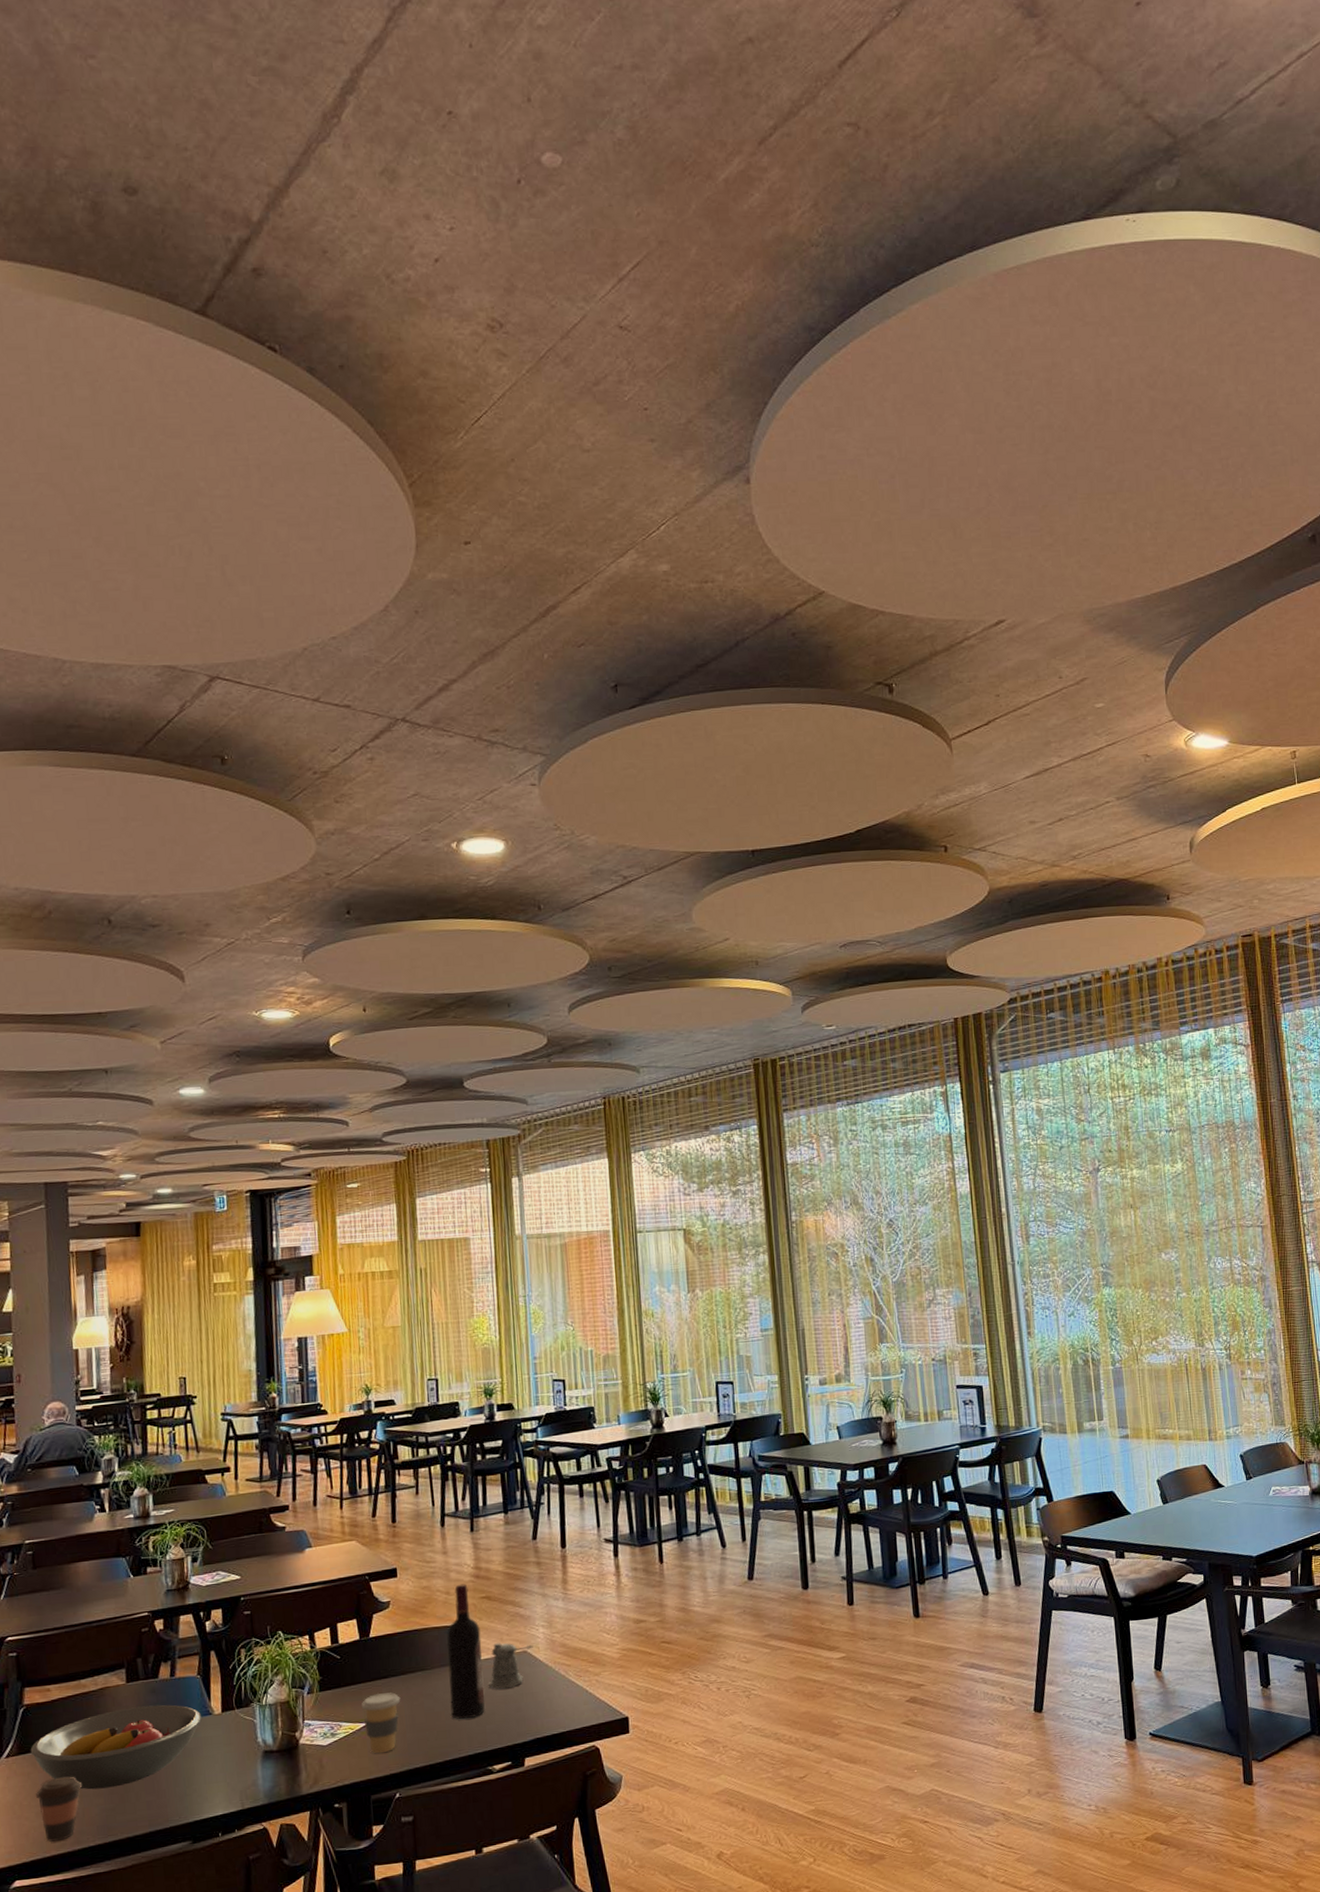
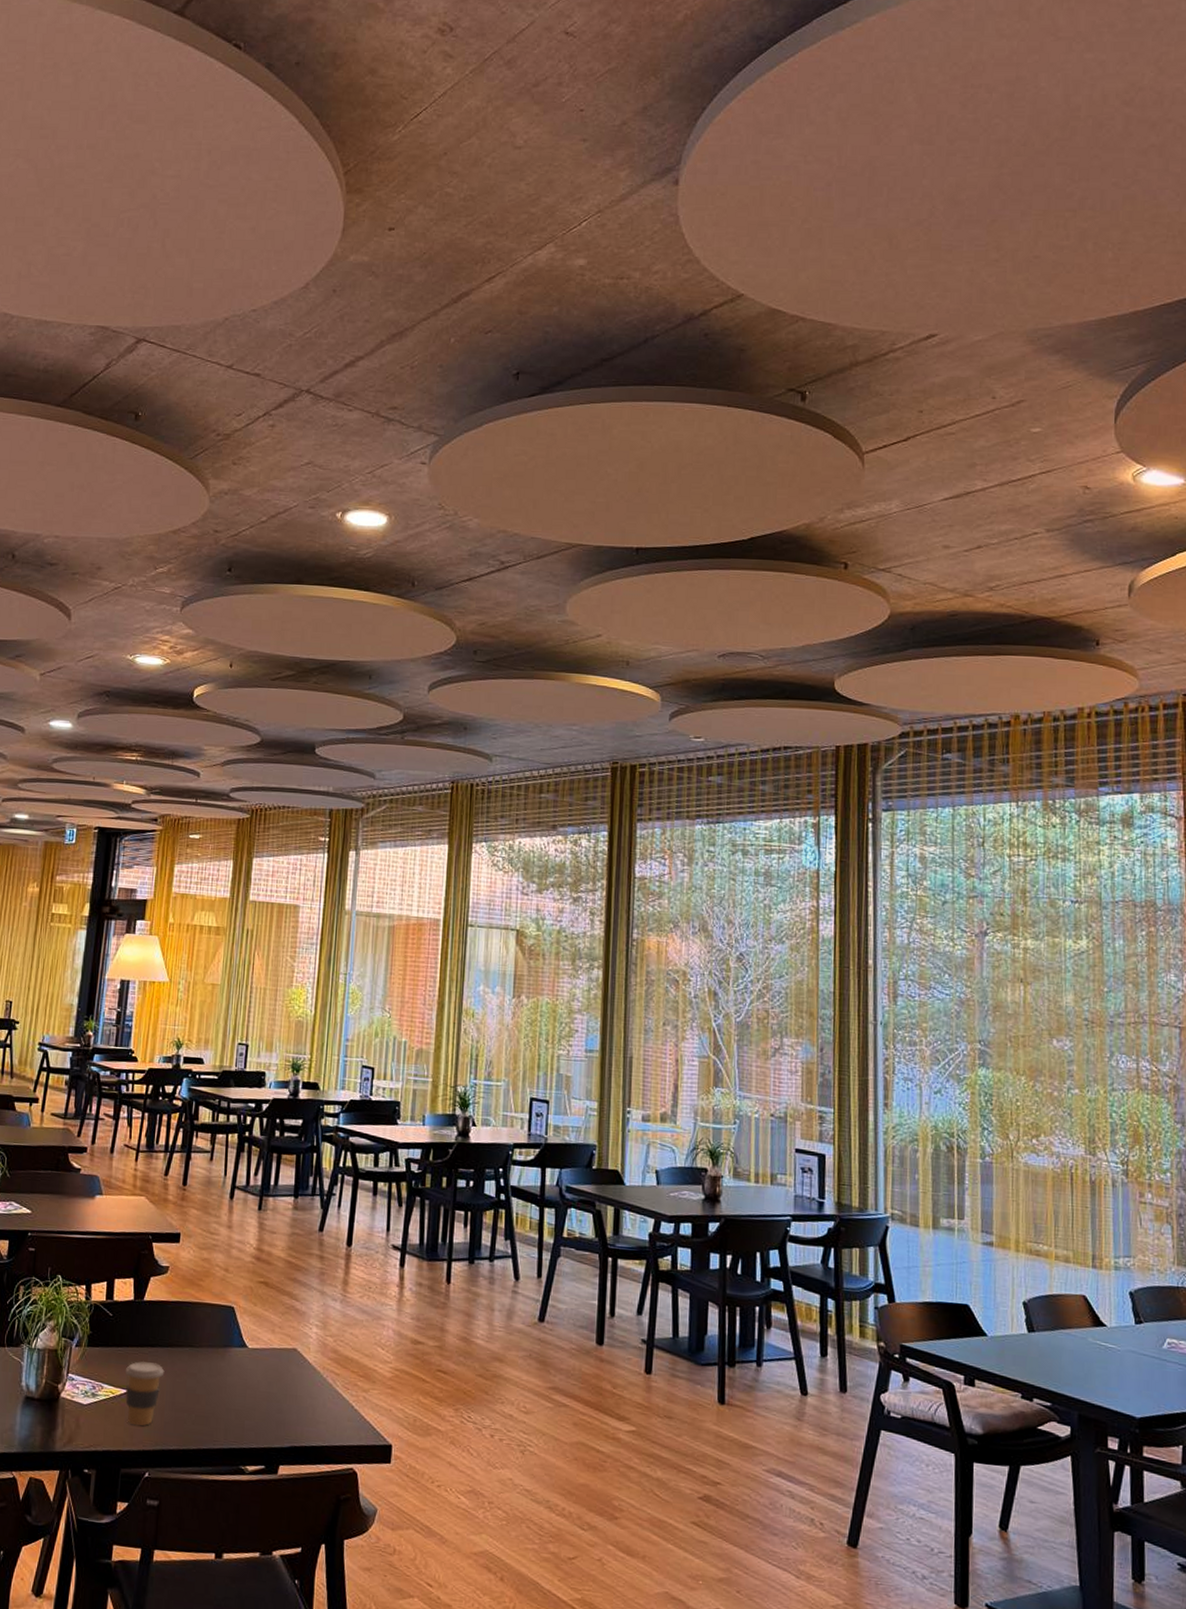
wine bottle: present [446,1584,485,1720] -> none [212,1263,254,1409]
pepper shaker: present [489,1643,533,1689] -> none [254,1334,304,1386]

